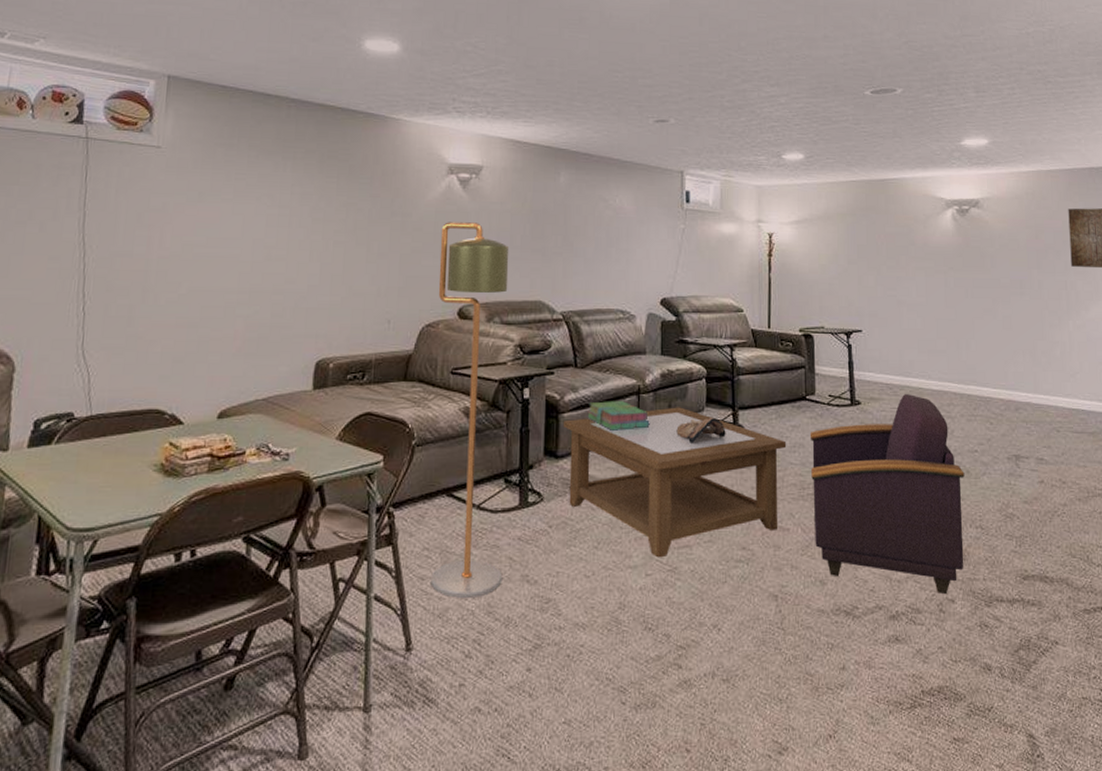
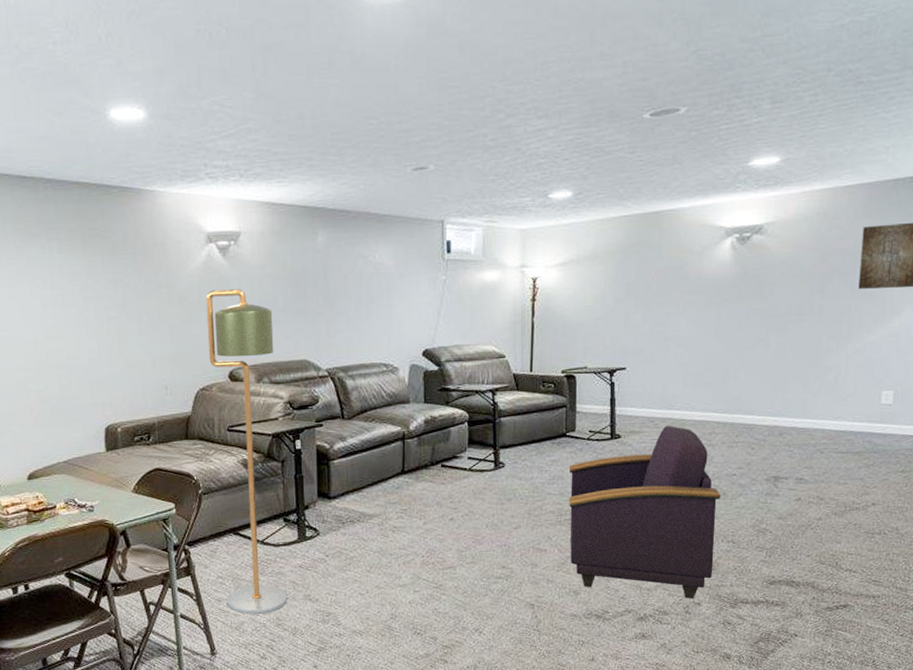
coffee table: present [562,407,787,558] -> none [333,449,546,578]
stack of books: present [587,401,650,431] -> none [356,447,415,473]
animal skull: present [676,417,726,443] -> none [440,456,487,481]

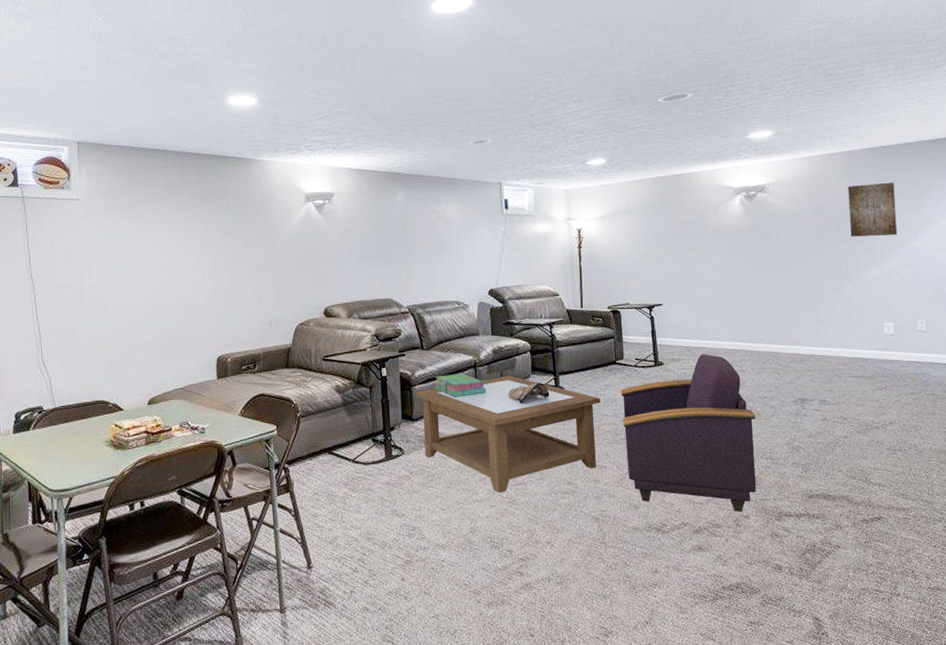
floor lamp: present [205,289,288,614] -> none [304,239,377,529]
coffee table: none [333,449,546,578] -> present [415,375,601,493]
stack of books: none [356,447,415,473] -> present [434,373,486,397]
animal skull: none [440,456,487,481] -> present [508,382,550,404]

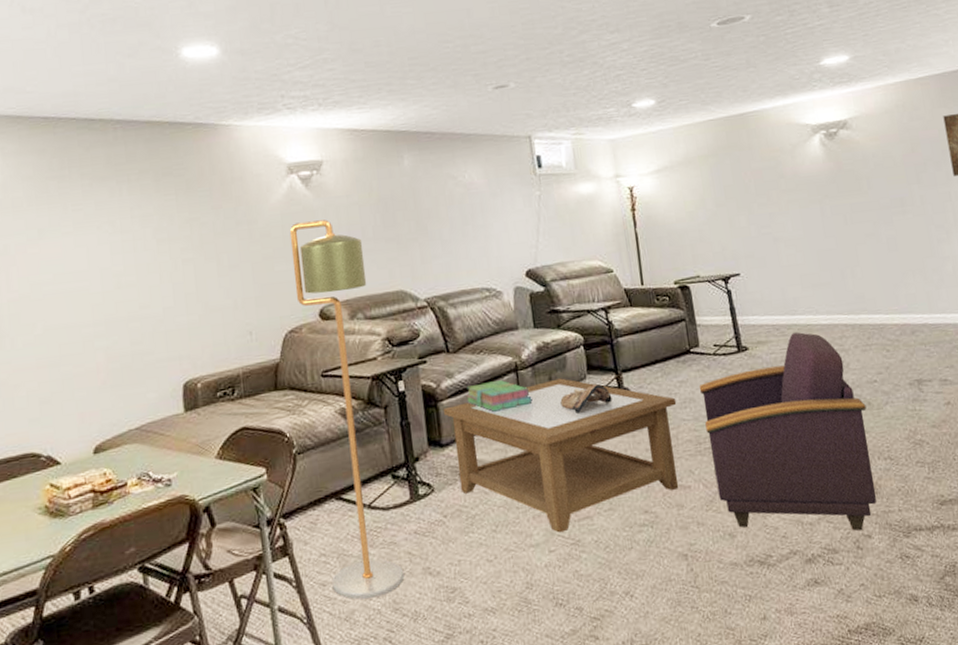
floor lamp: none [304,239,377,529] -> present [289,219,405,600]

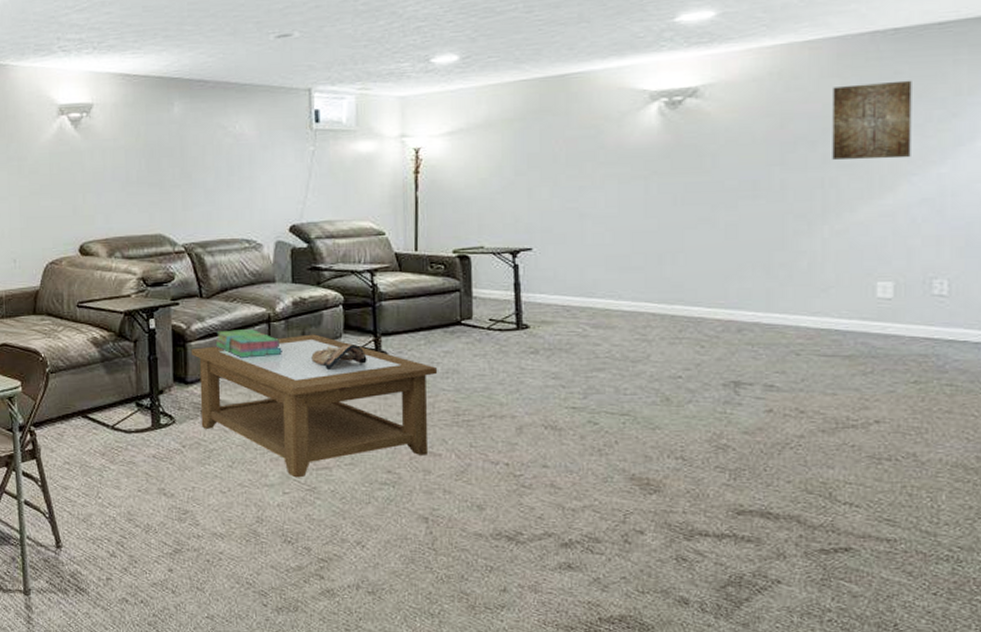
floor lamp: present [289,219,405,600] -> none [56,161,140,506]
armchair: present [699,332,876,531] -> none [465,315,663,526]

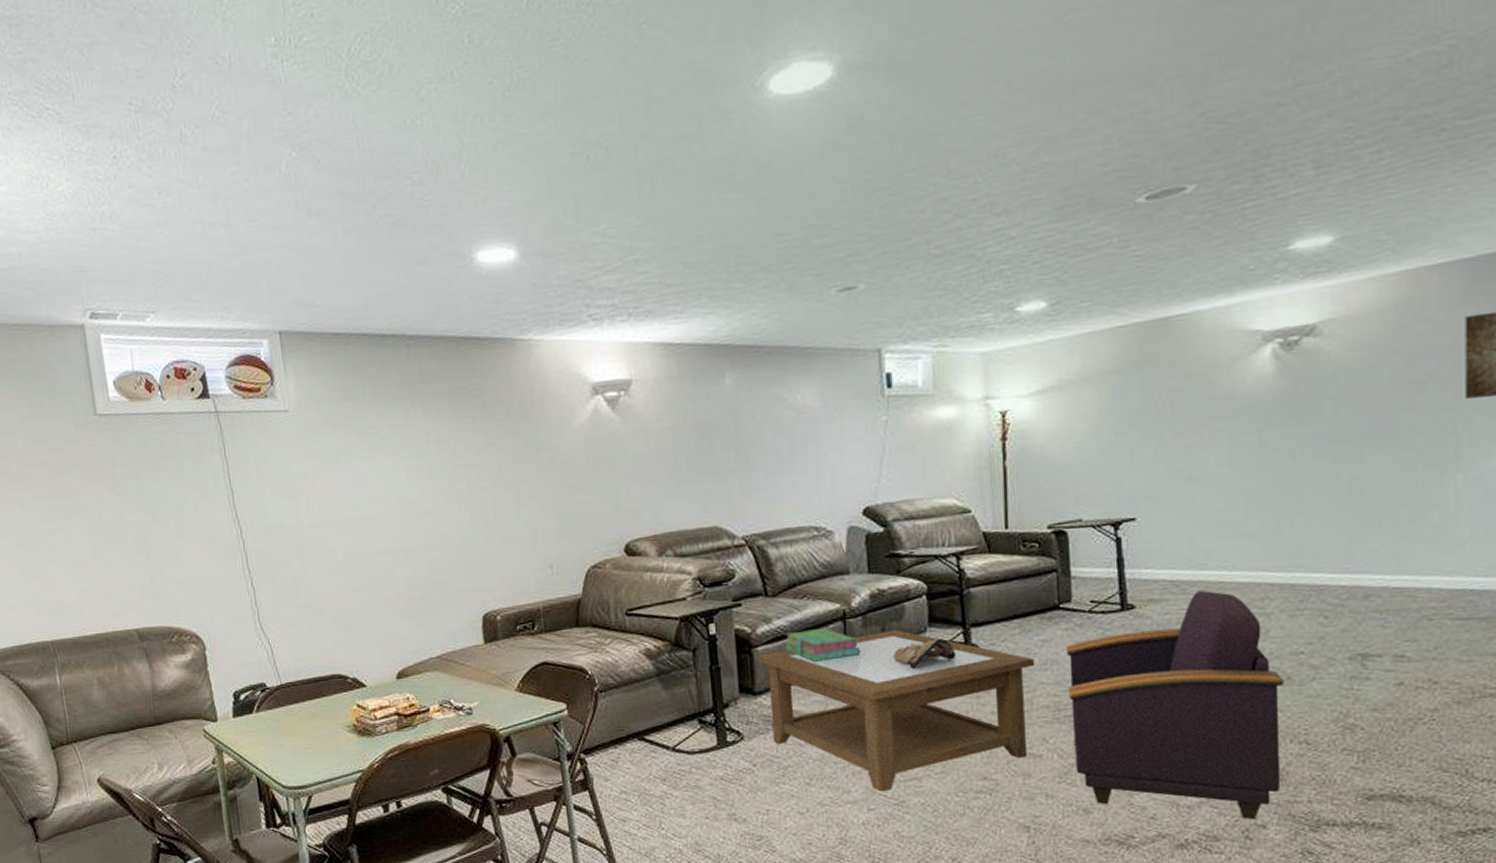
armchair: none [465,315,663,526] -> present [1065,590,1284,820]

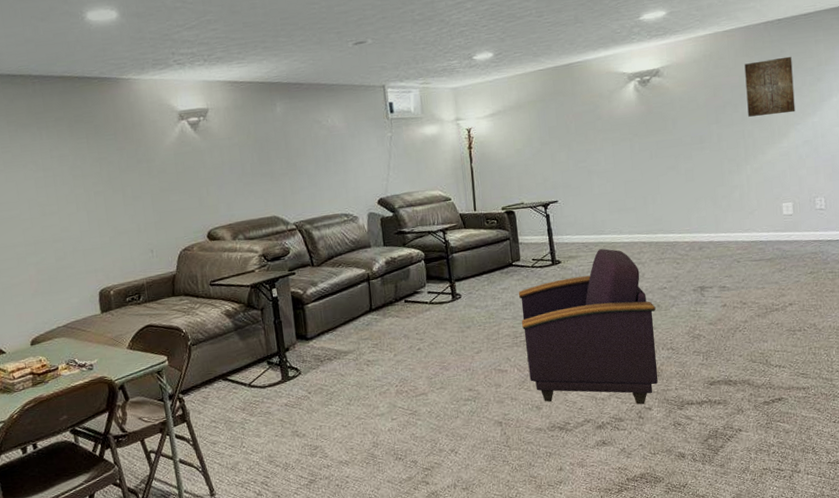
coffee table: present [757,629,1035,792] -> none [308,286,499,406]
stack of books: present [784,628,861,662] -> none [327,288,381,313]
animal skull: present [893,637,956,669] -> none [404,290,447,314]

